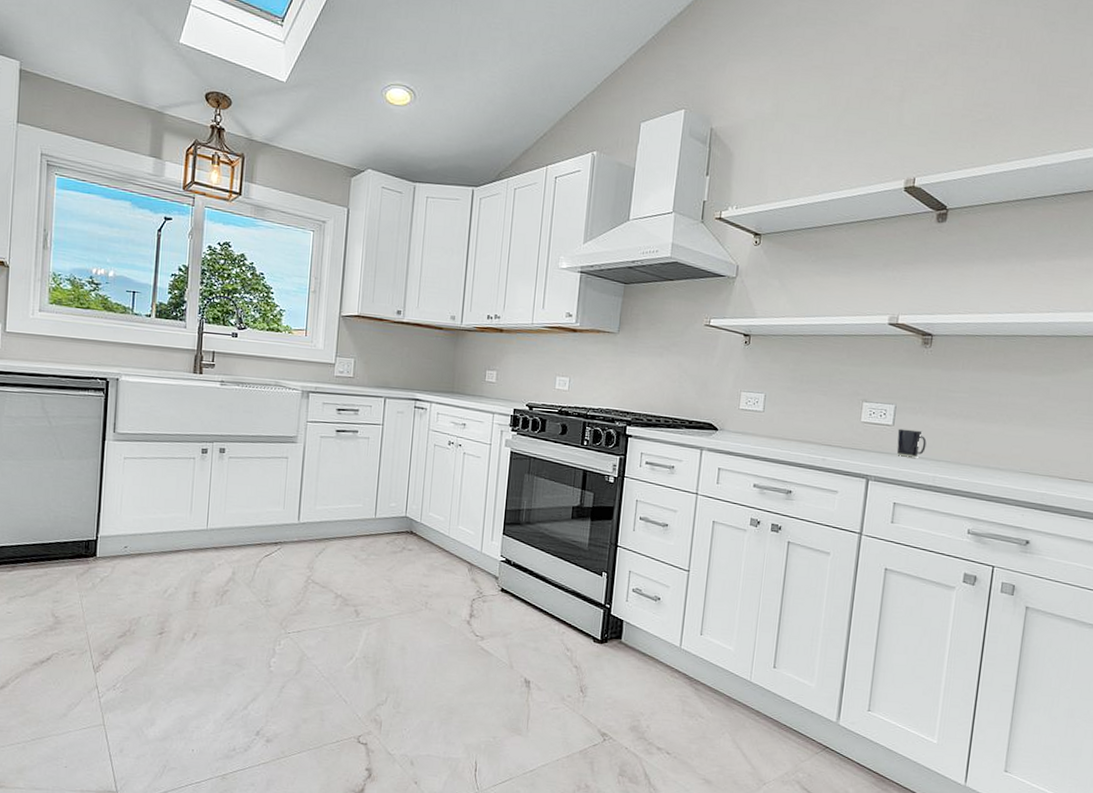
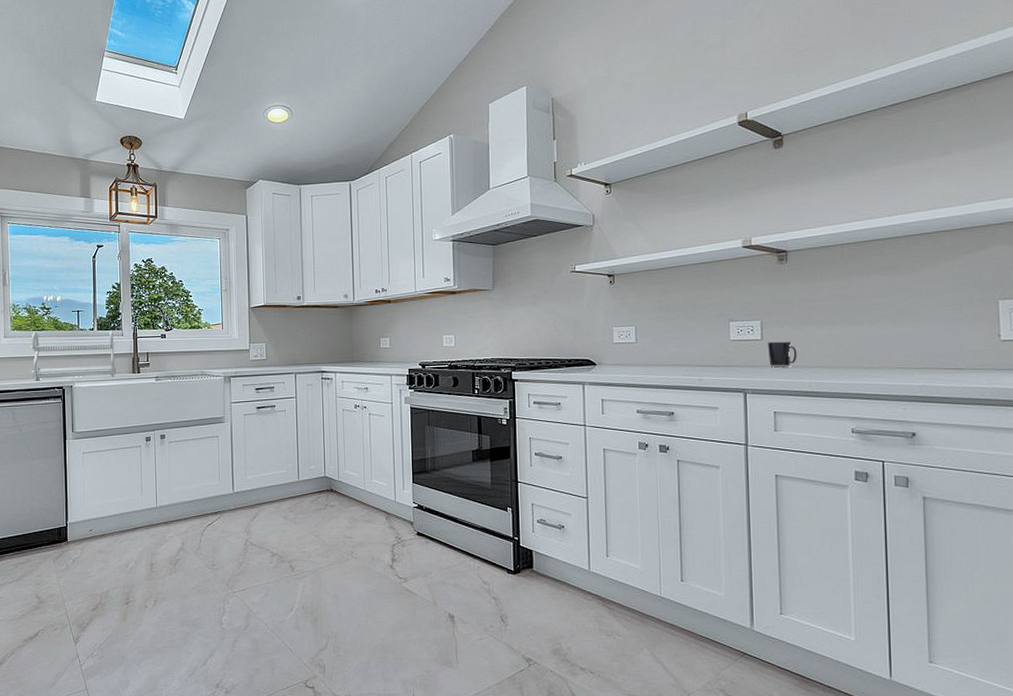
dish rack: none [70,309,175,375] -> present [30,330,116,382]

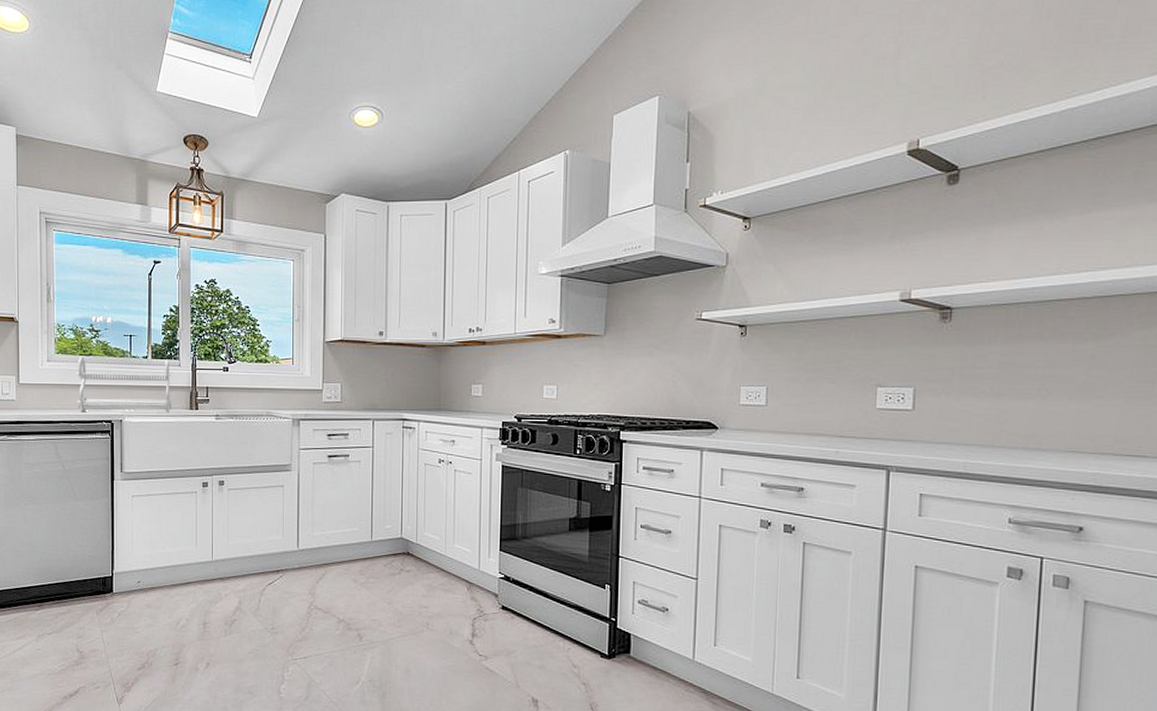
mug: present [767,341,797,368] -> none [918,413,953,444]

